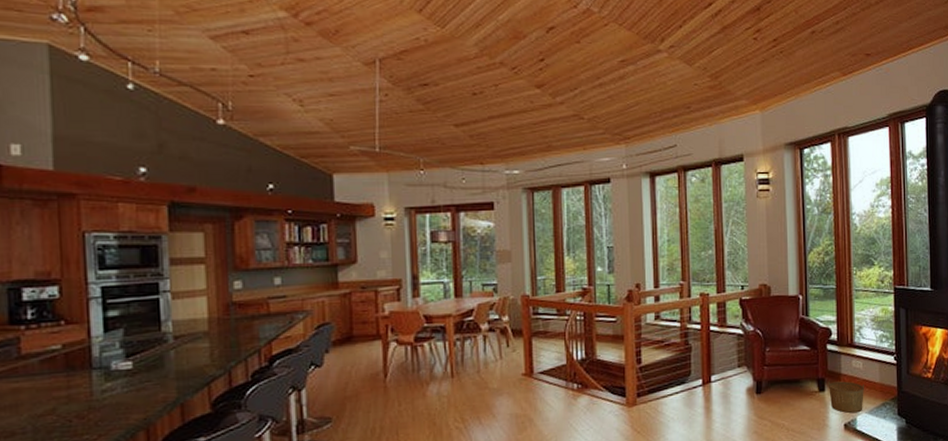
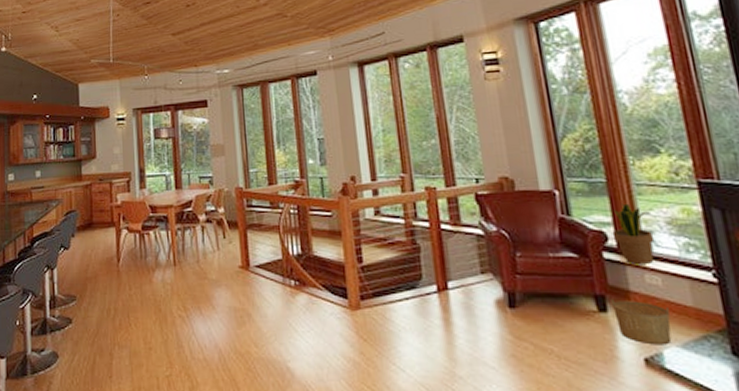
potted plant: none [835,305,862,354] -> present [612,203,655,265]

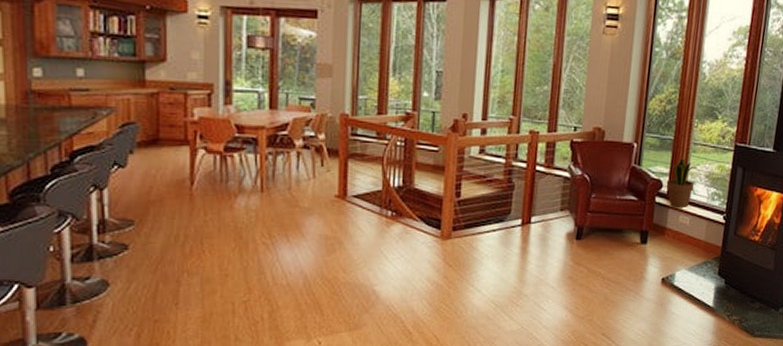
basket: present [610,299,672,345] -> none [650,234,688,269]

